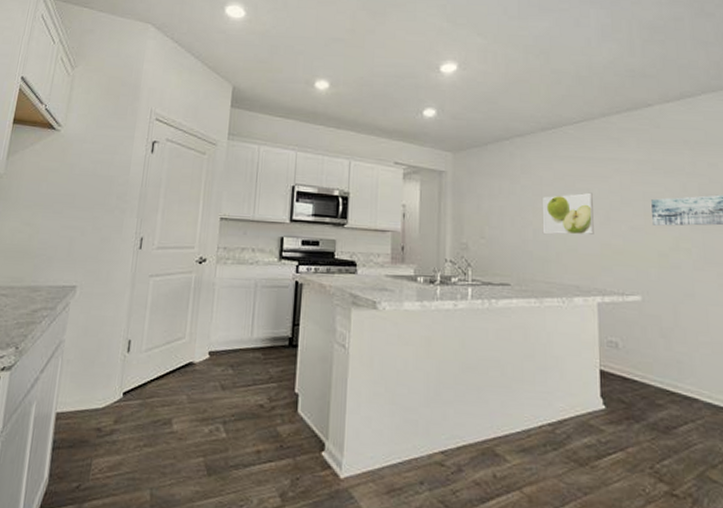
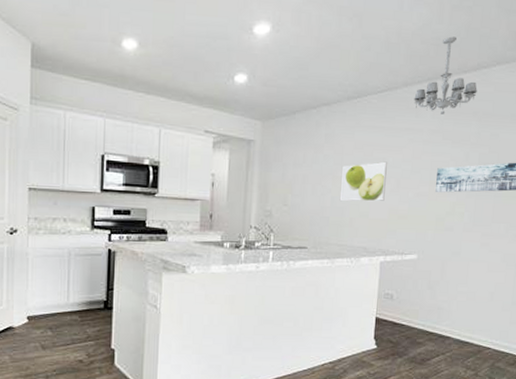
chandelier: none [614,68,684,144] -> present [414,36,477,114]

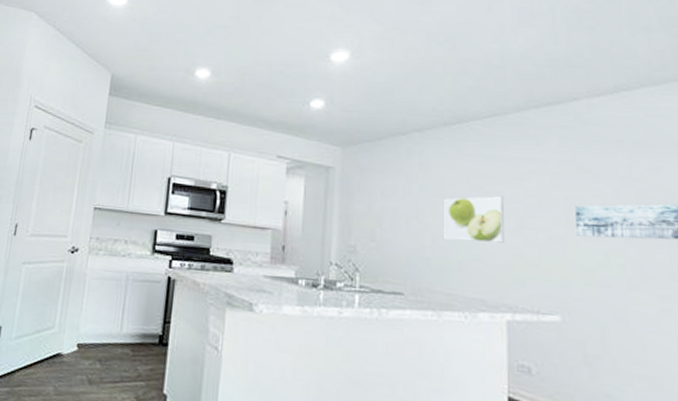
chandelier: present [414,36,477,114] -> none [531,57,619,143]

